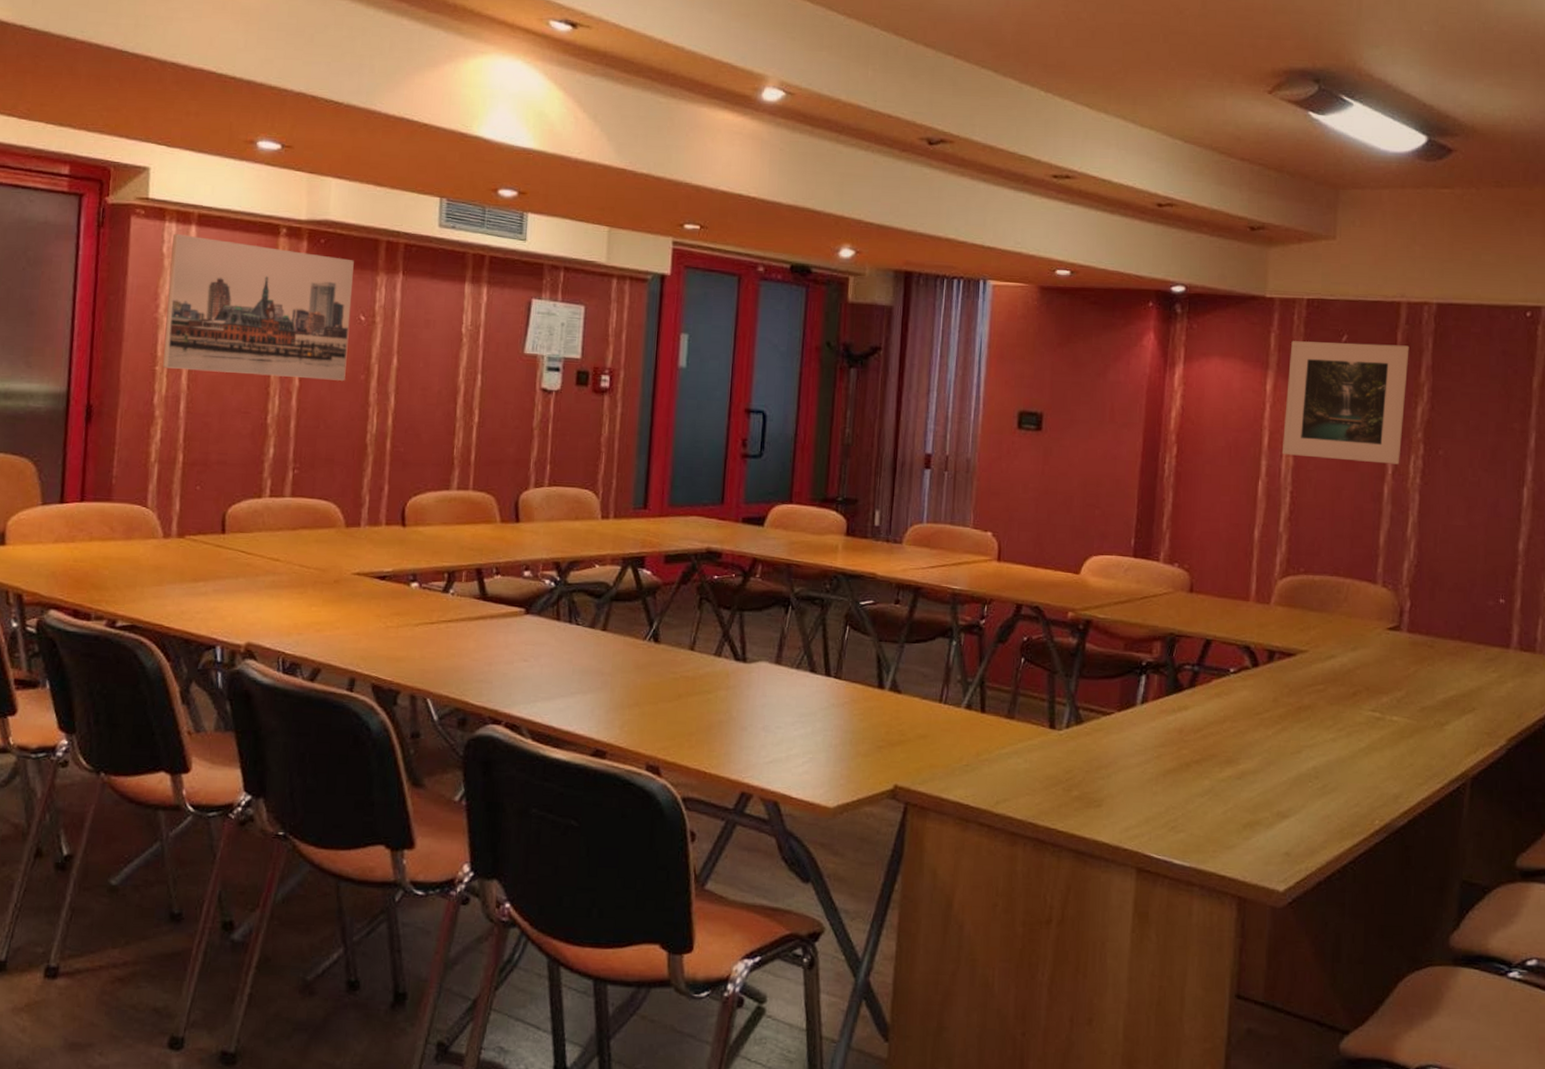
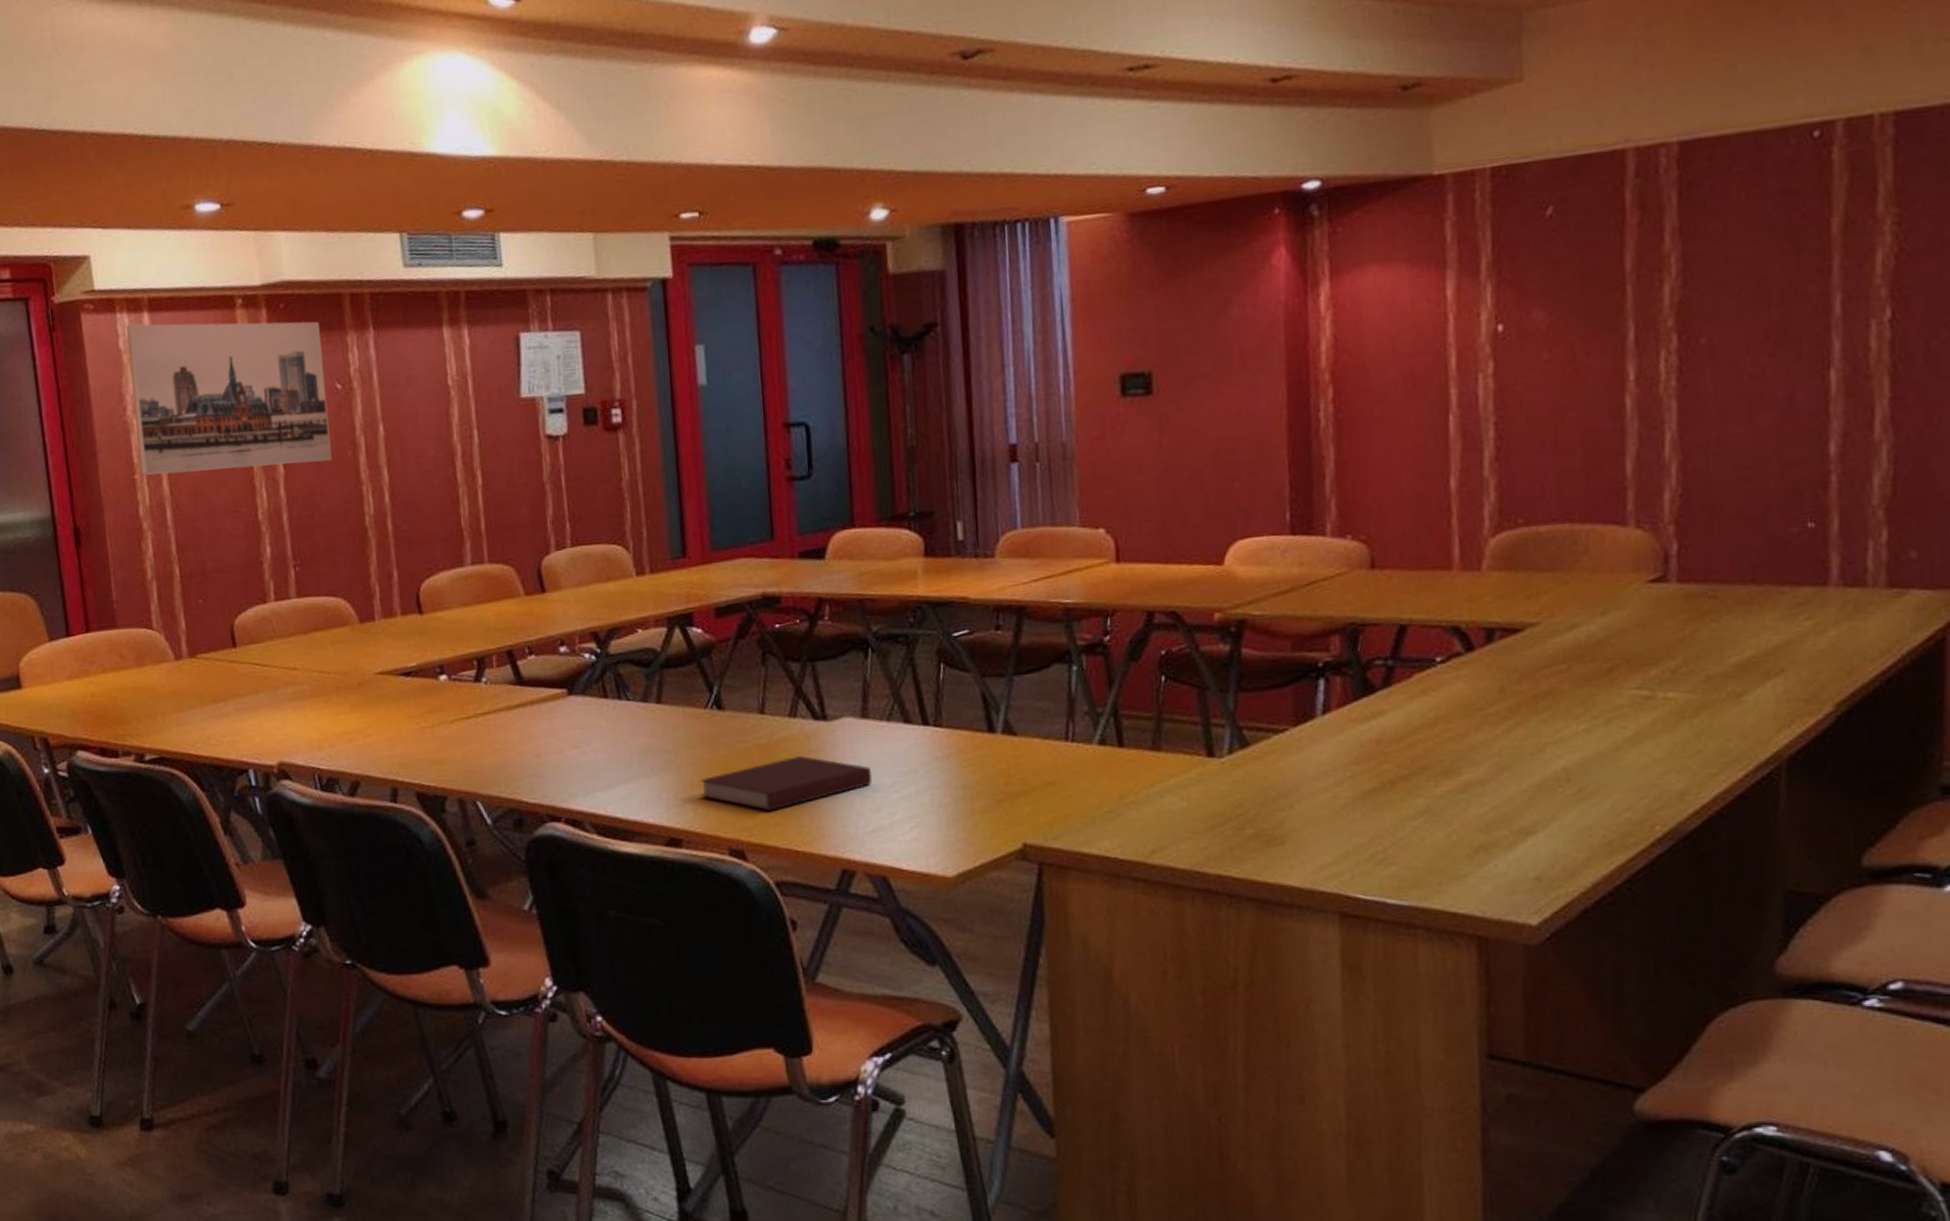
notebook: none [629,690,778,735] -> present [700,756,873,811]
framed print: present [1283,341,1409,464] -> none [1474,206,1645,377]

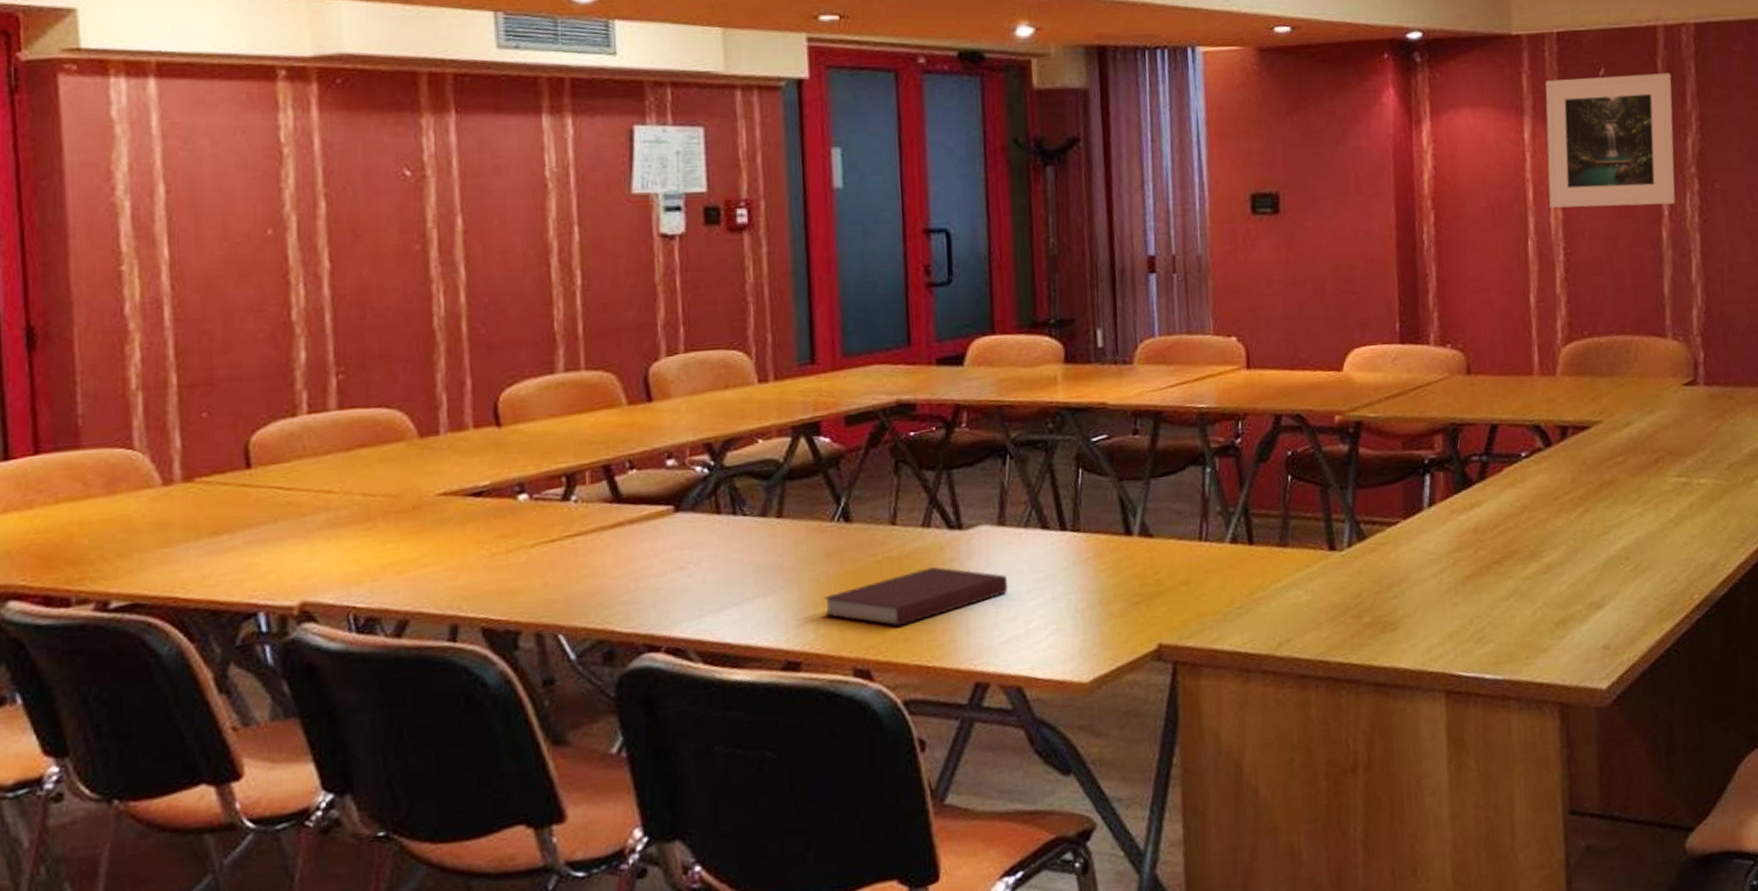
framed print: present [127,321,332,475] -> none [124,91,394,267]
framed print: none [1474,206,1645,377] -> present [1545,73,1676,209]

